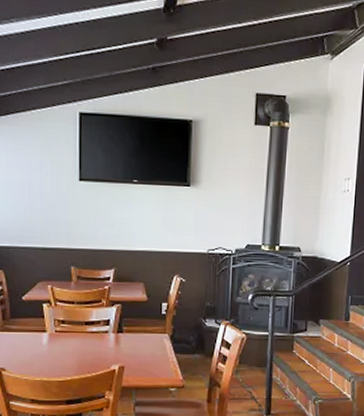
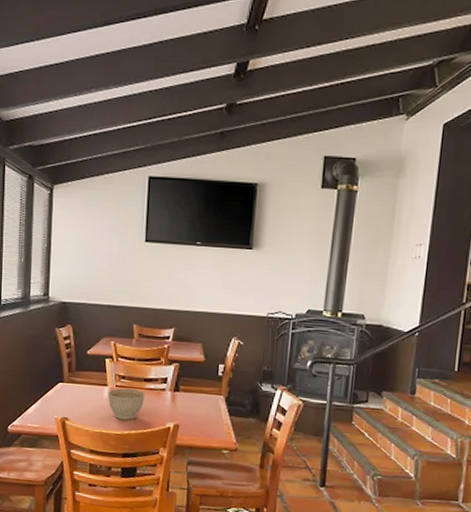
planter bowl: none [47,332,88,366] -> present [107,388,146,420]

